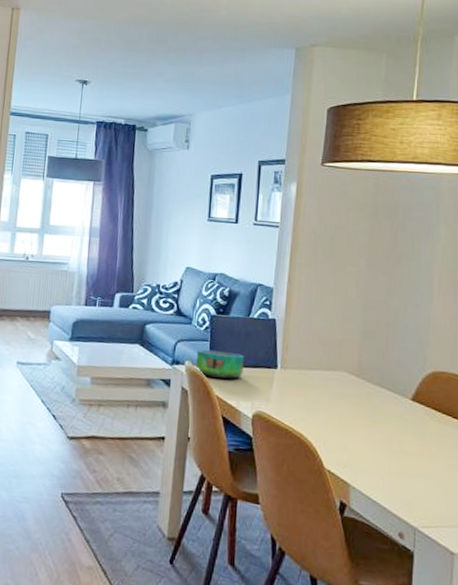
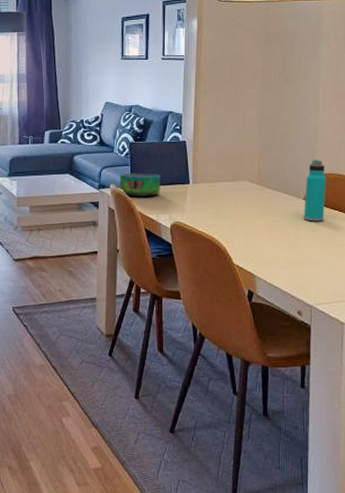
water bottle: none [410,354,440,428] -> present [304,159,327,222]

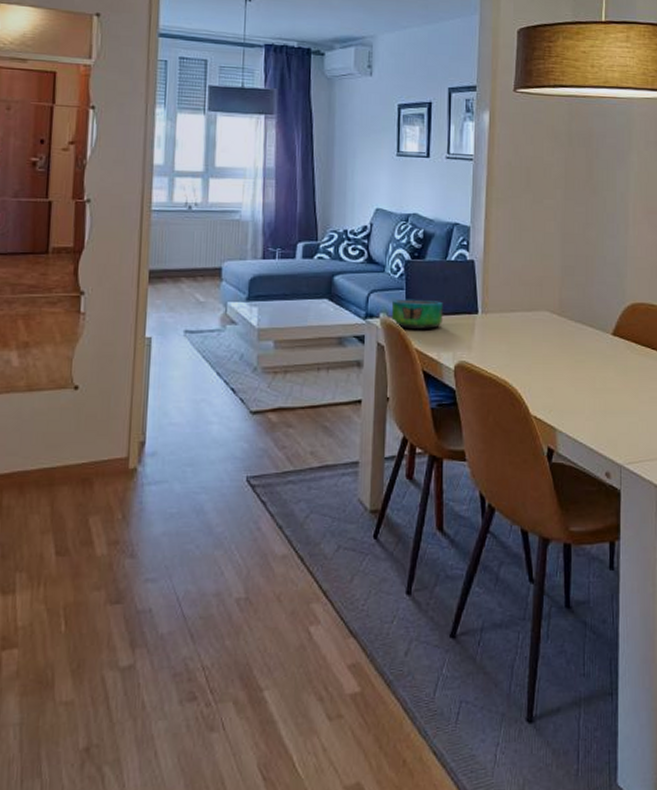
water bottle: present [304,159,327,222] -> none [612,286,638,362]

